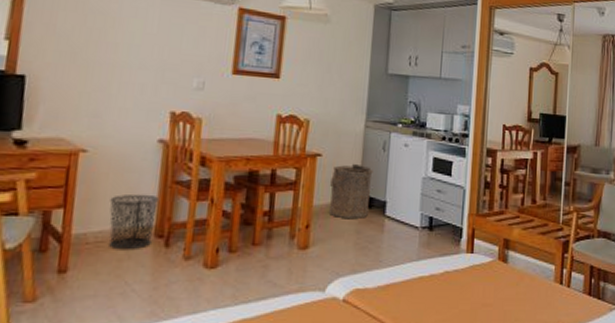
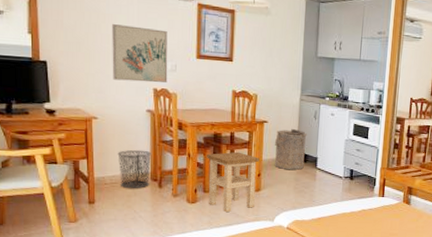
wall art: none [116,30,197,105] -> present [112,24,168,83]
stool: none [235,195,310,279] -> present [207,151,260,212]

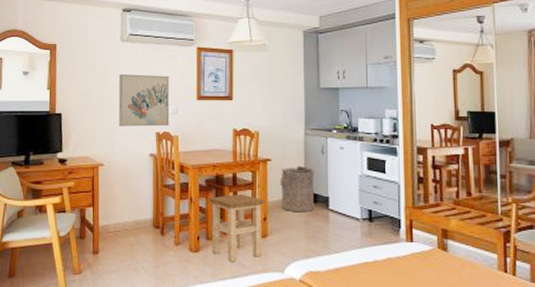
waste bin: present [117,149,151,189] -> none [121,195,153,237]

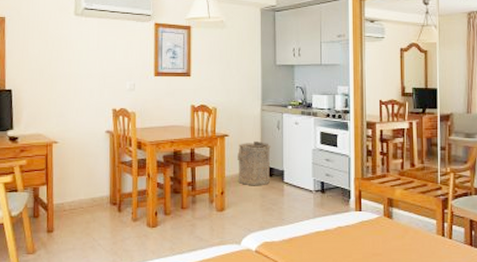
wall art: present [118,74,170,127] -> none [73,50,127,103]
stool: present [209,193,265,262] -> none [167,169,223,235]

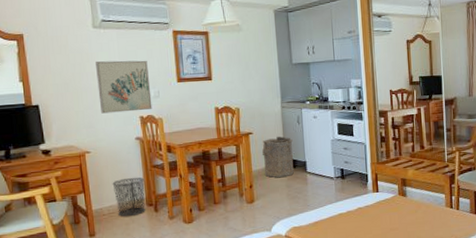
wall art: none [73,50,127,103] -> present [96,60,152,114]
waste bin: none [77,172,110,214] -> present [112,177,145,216]

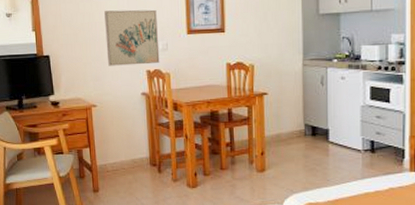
waste bin: present [112,177,145,216] -> none [117,134,149,174]
laundry hamper: present [262,136,294,178] -> none [278,98,314,145]

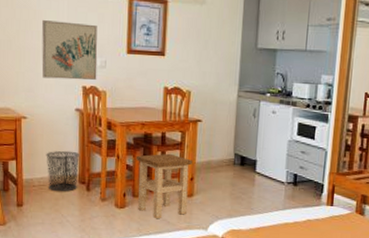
waste bin: none [117,134,149,174] -> present [46,150,79,192]
stool: none [205,129,262,196] -> present [137,153,193,218]

